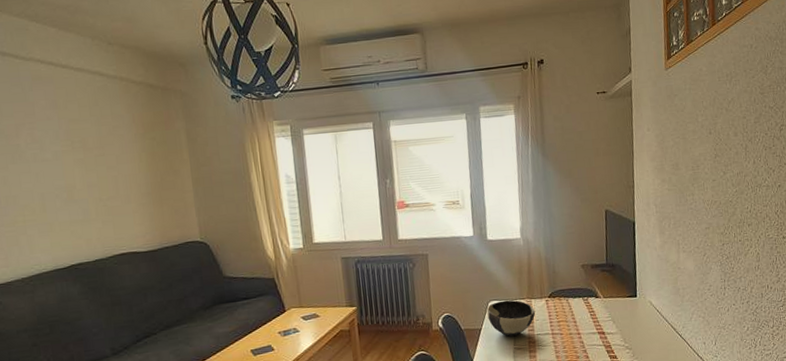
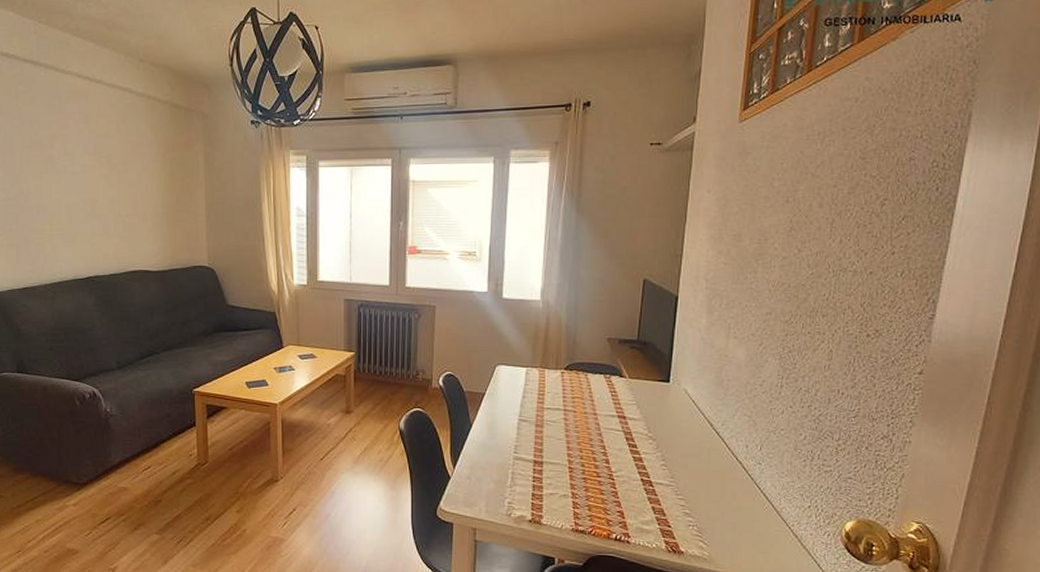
bowl: present [486,300,536,337] -> none [493,366,548,406]

